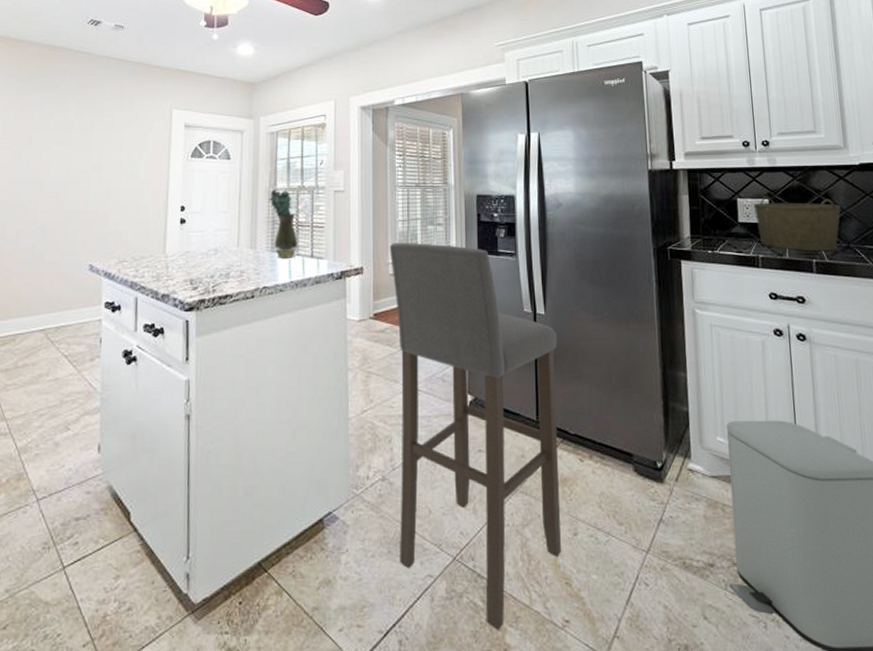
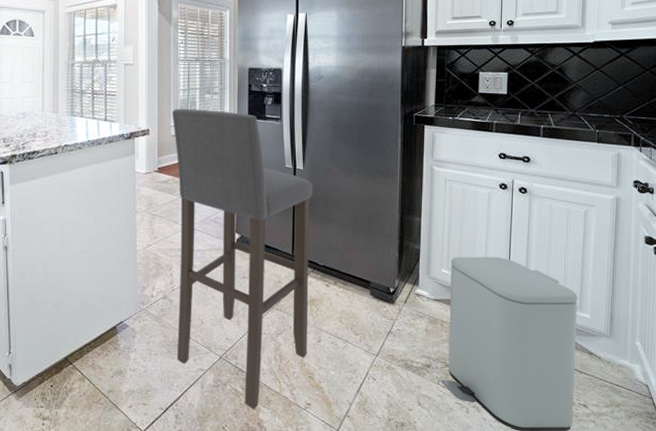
vase: present [269,187,298,258] -> none [68,60,94,121]
basket: present [753,196,841,251] -> none [493,70,572,118]

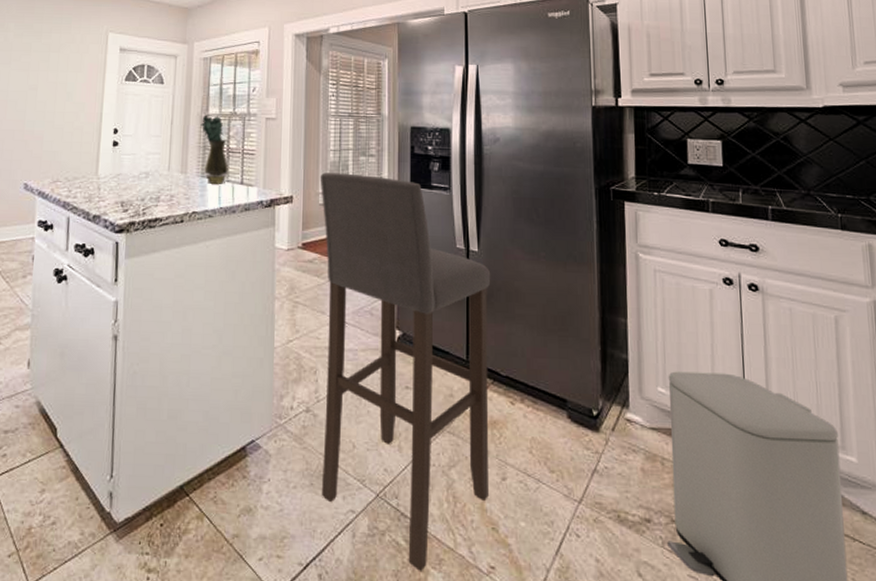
vase: none [68,60,94,121] -> present [200,112,228,184]

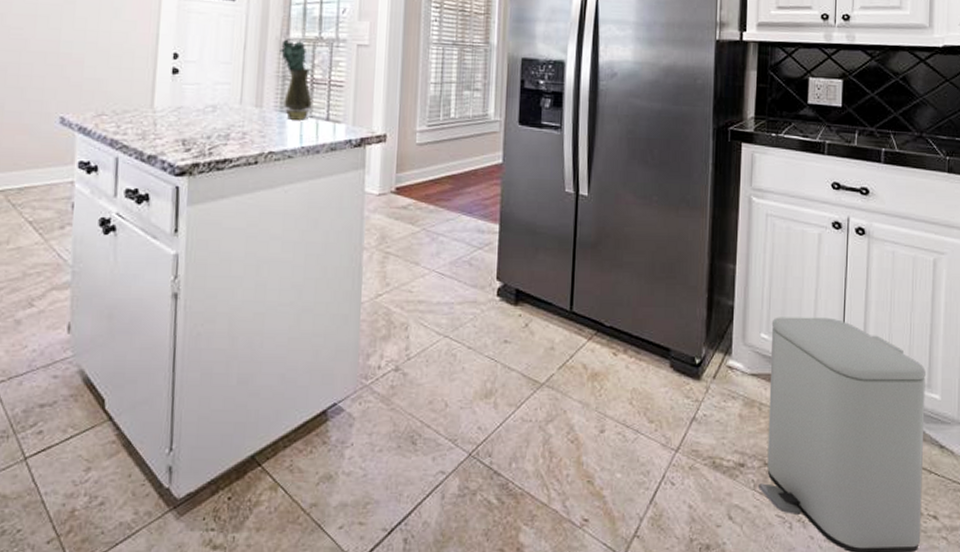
bar stool: present [320,172,491,573] -> none [410,108,600,530]

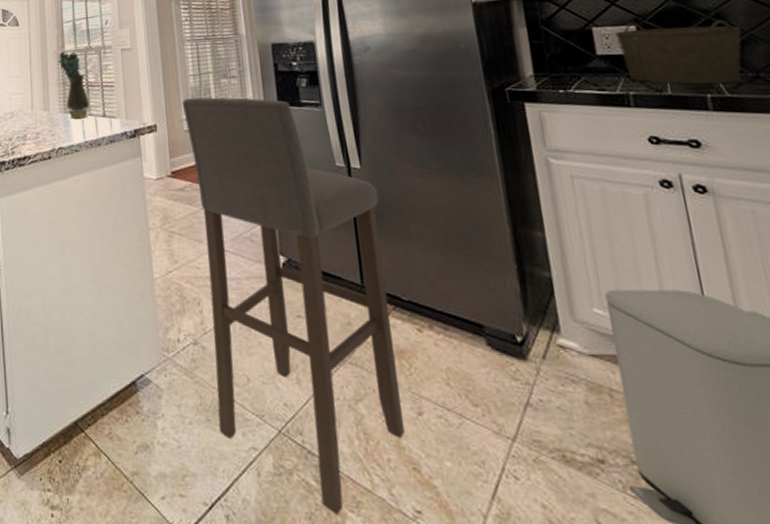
bar stool: none [410,108,600,530] -> present [182,97,405,516]
basket: none [825,76,918,140] -> present [615,19,742,85]

